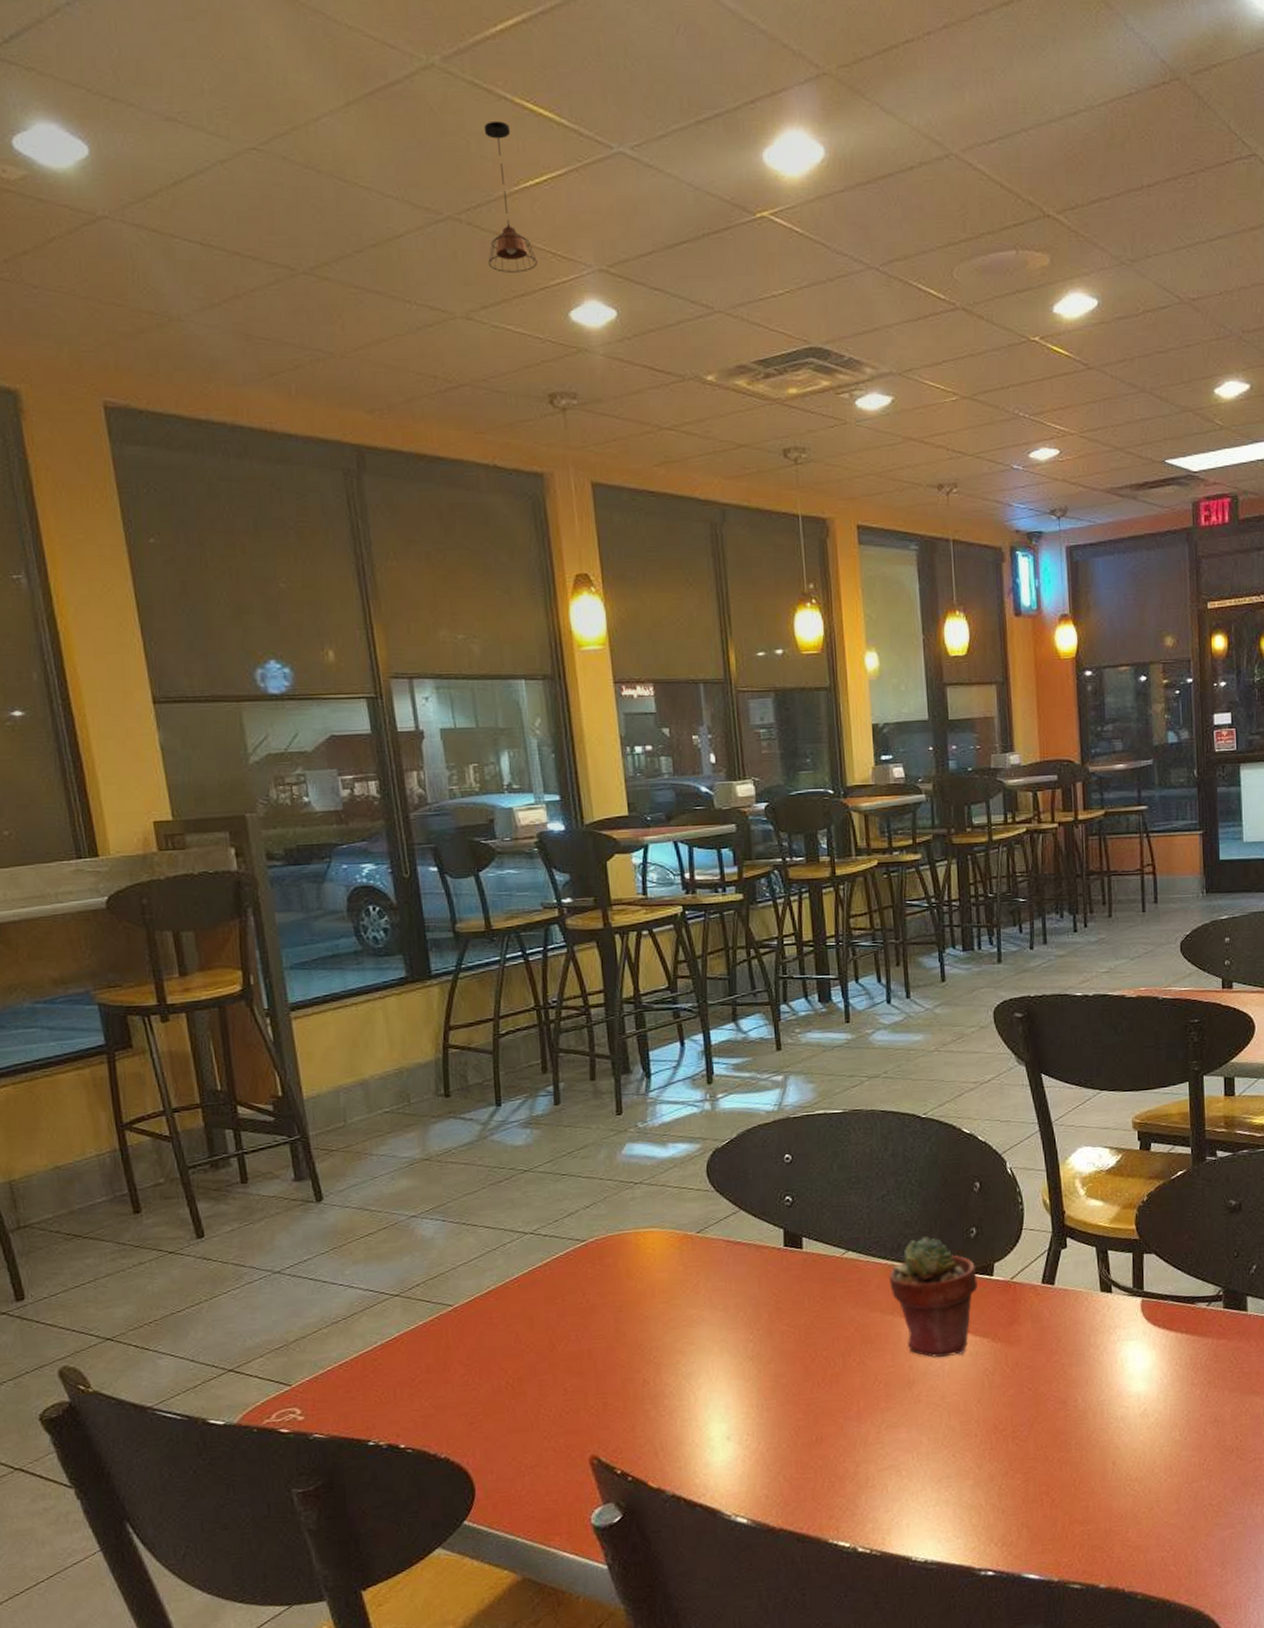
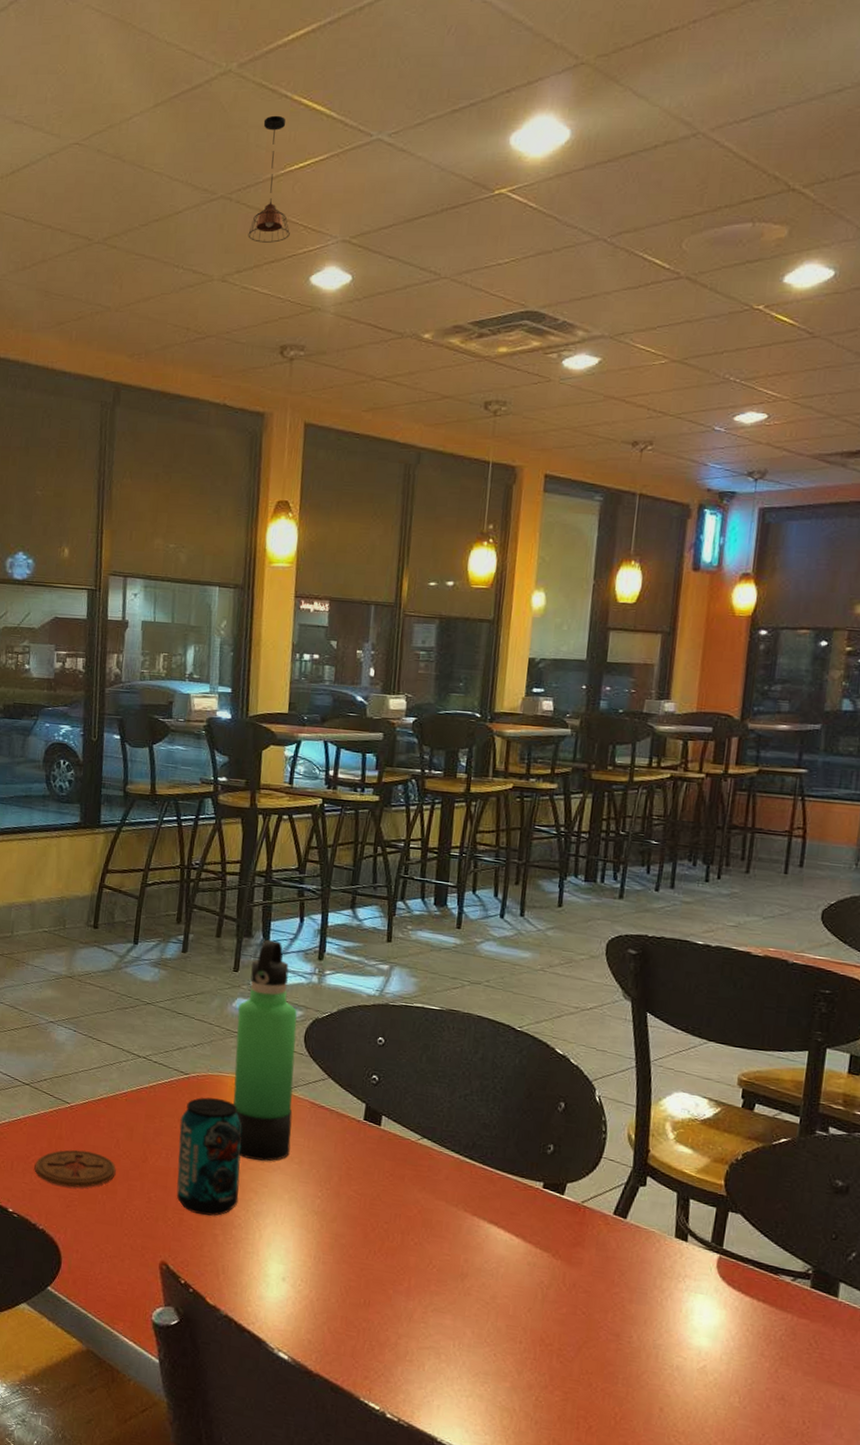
coaster: none [422,1354,521,1403] -> present [34,1149,116,1188]
beverage can: none [585,1260,665,1394] -> present [176,1097,243,1216]
thermos bottle: none [629,1071,712,1318] -> present [233,939,297,1161]
potted succulent: present [888,1236,978,1357] -> none [458,1141,548,1262]

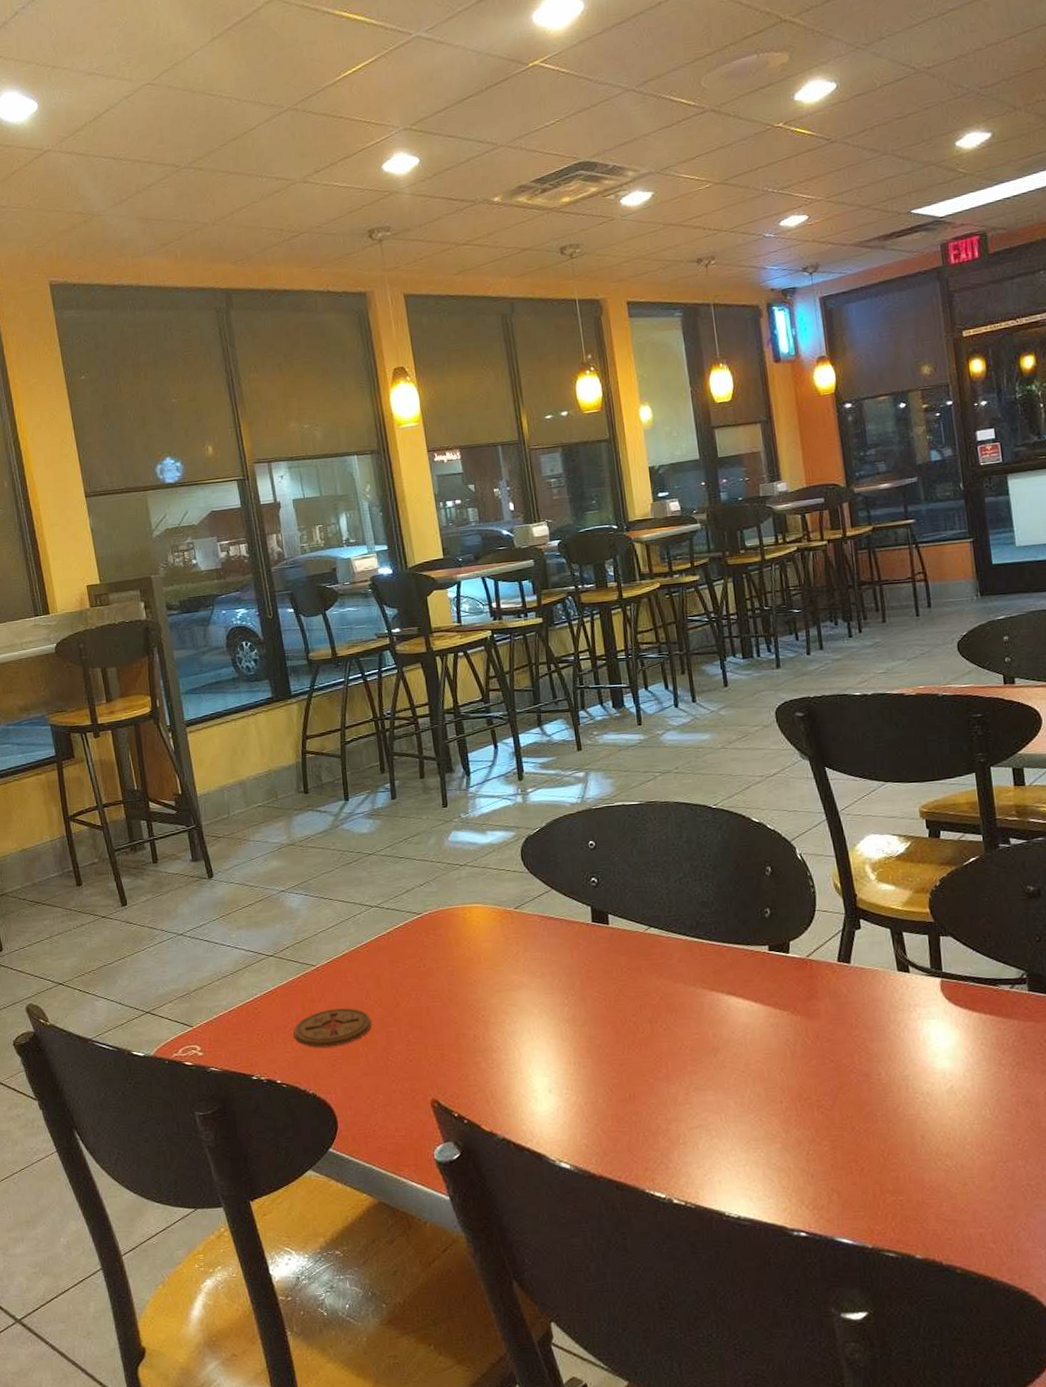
beverage can: present [176,1097,243,1216] -> none [422,931,493,1047]
thermos bottle: present [233,939,297,1161] -> none [454,770,530,982]
pendant light: present [248,115,290,243] -> none [312,30,356,143]

